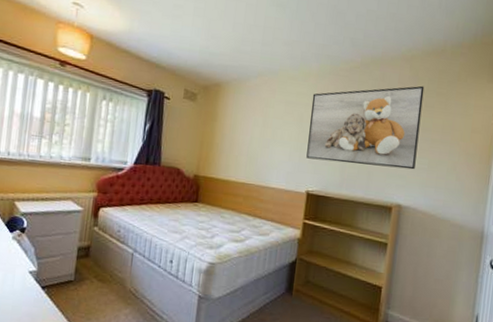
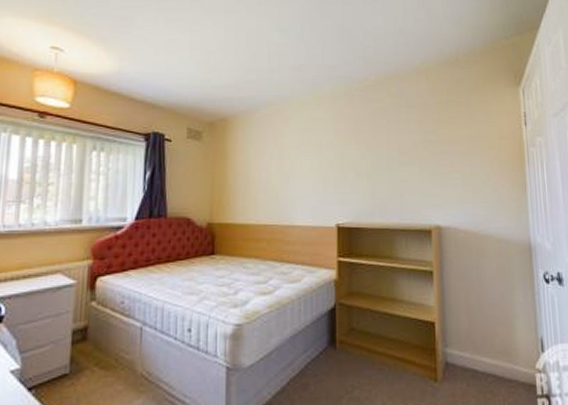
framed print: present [306,85,425,170] -> none [329,97,448,188]

